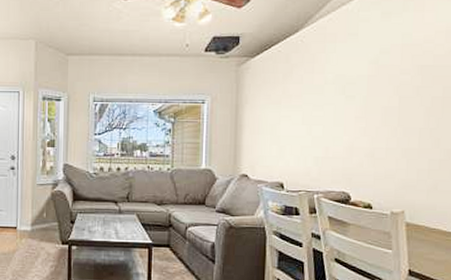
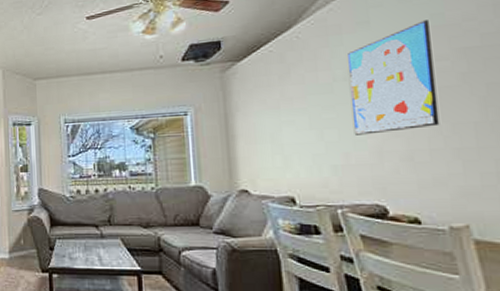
wall art: none [334,38,400,133] -> present [348,20,440,135]

